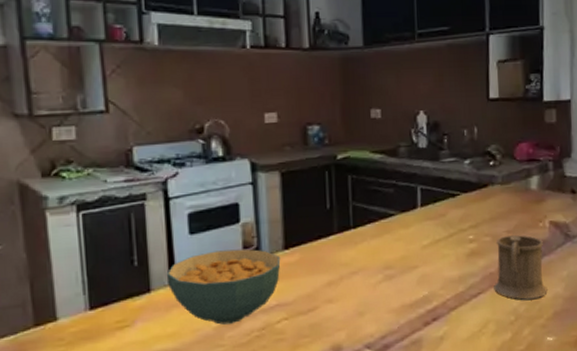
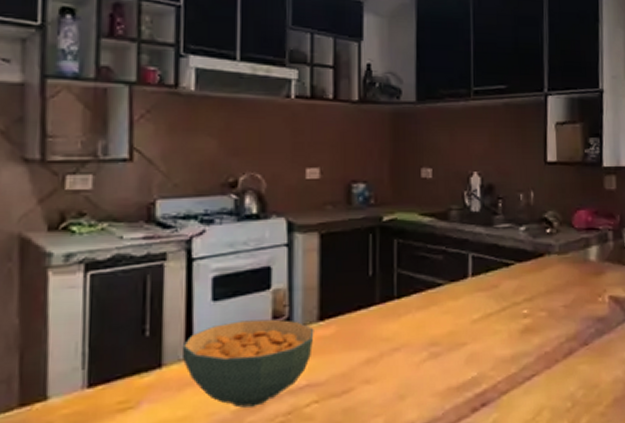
mug: present [494,235,548,300] -> none [549,310,607,384]

